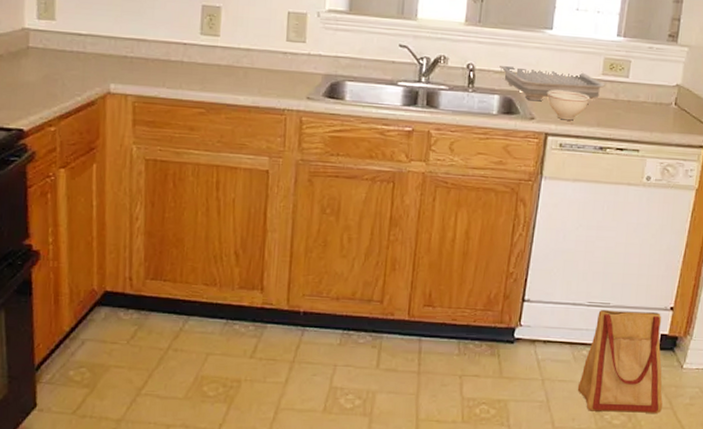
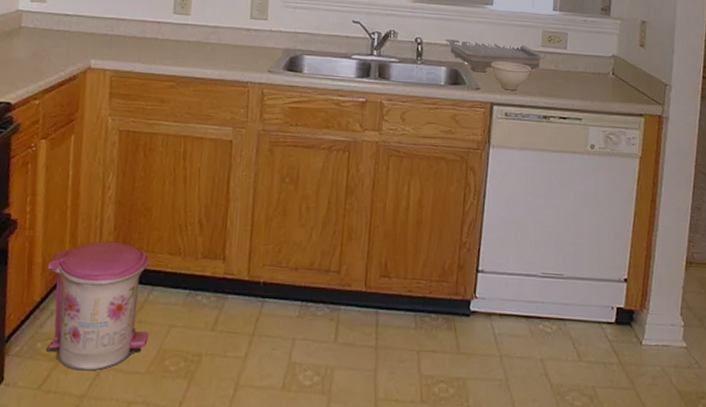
trash can: none [75,271,186,397] -> present [45,240,151,371]
shopping bag: present [577,309,663,413] -> none [536,280,624,394]

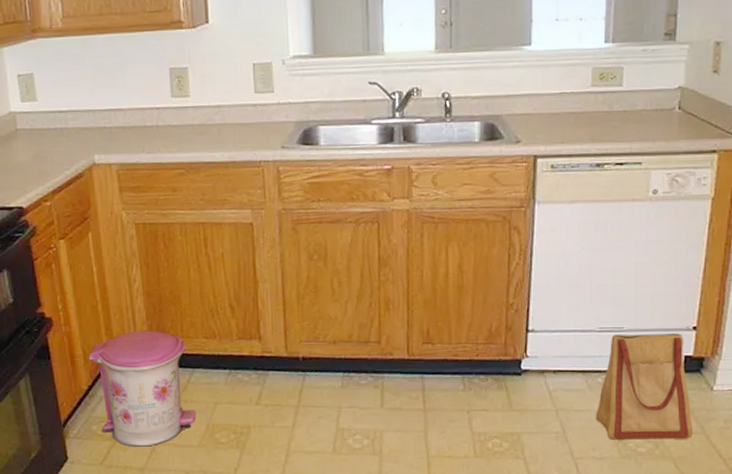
dish rack: present [445,39,545,73] -> none [477,85,596,124]
bowl: present [491,61,532,91] -> none [532,108,581,140]
shopping bag: none [536,280,624,394] -> present [595,333,693,440]

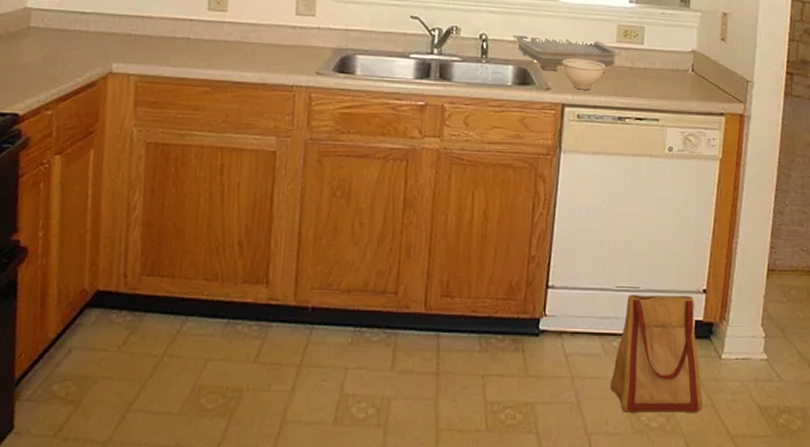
trash can: present [88,330,196,447] -> none [62,267,184,414]
dish rack: none [477,85,596,124] -> present [513,35,620,71]
bowl: none [532,108,581,140] -> present [562,58,606,90]

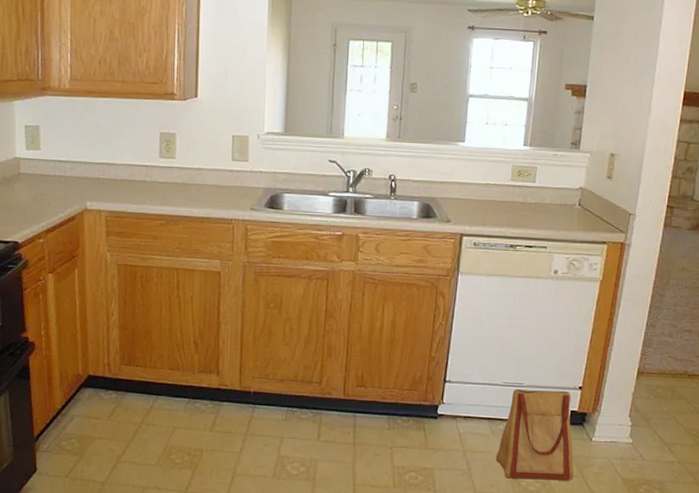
dish rack: present [513,35,620,71] -> none [418,176,514,206]
bowl: present [562,58,606,90] -> none [462,195,501,222]

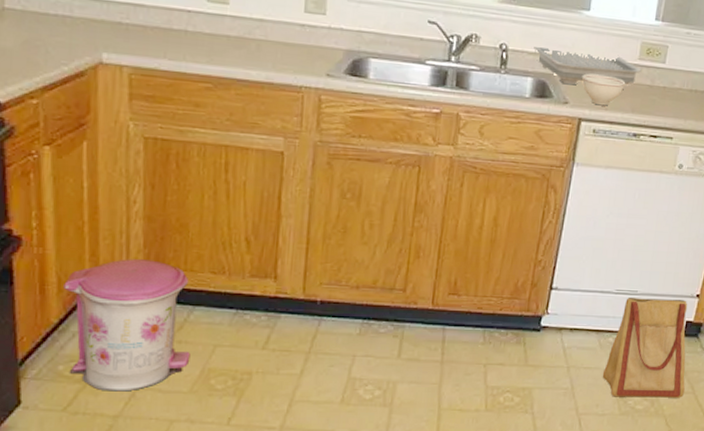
trash can: none [64,359,156,463] -> present [64,259,191,392]
dish rack: none [418,176,514,206] -> present [534,47,642,85]
bowl: none [462,195,501,222] -> present [582,73,626,106]

